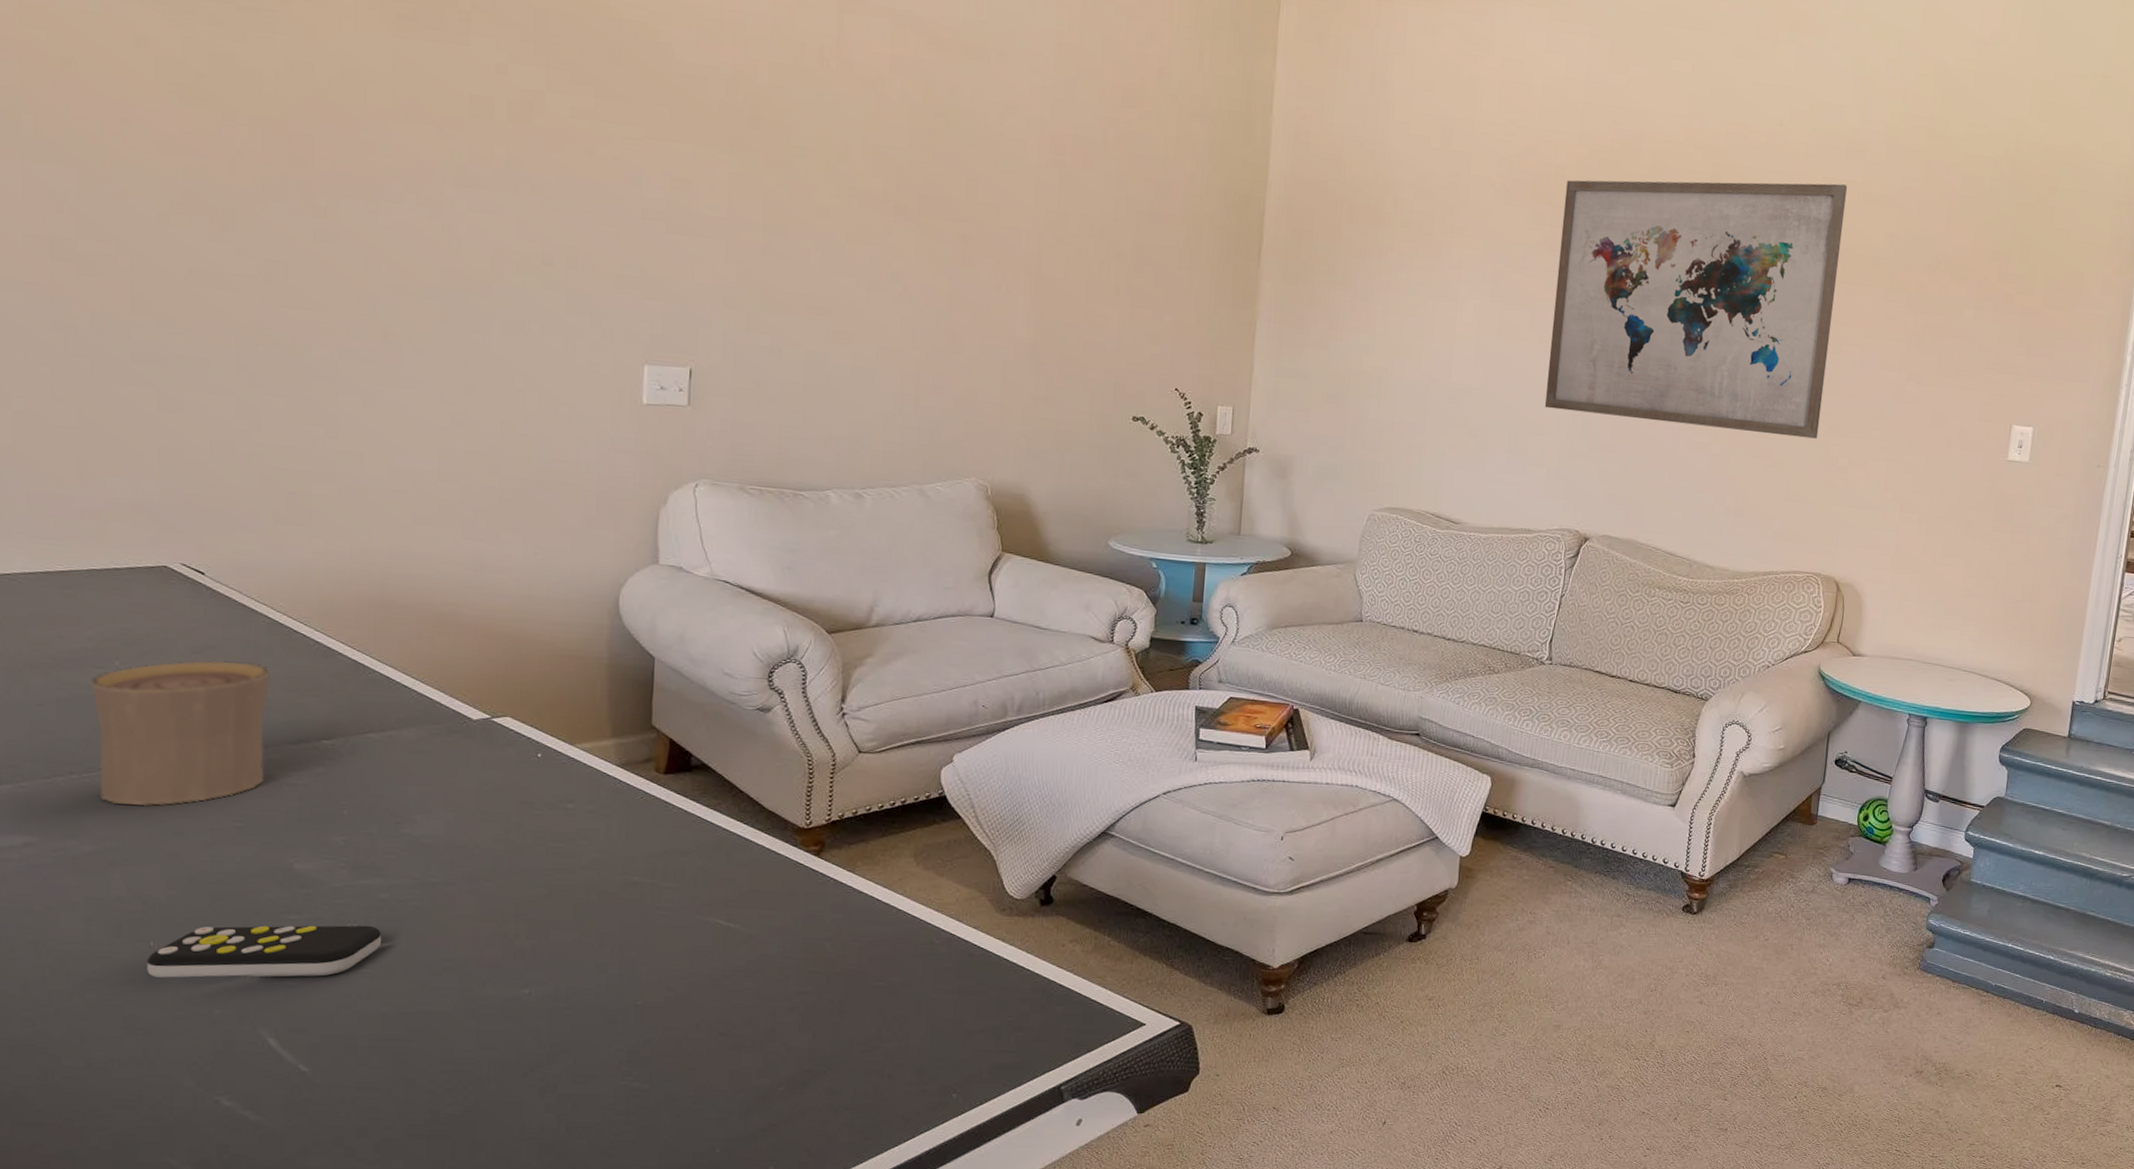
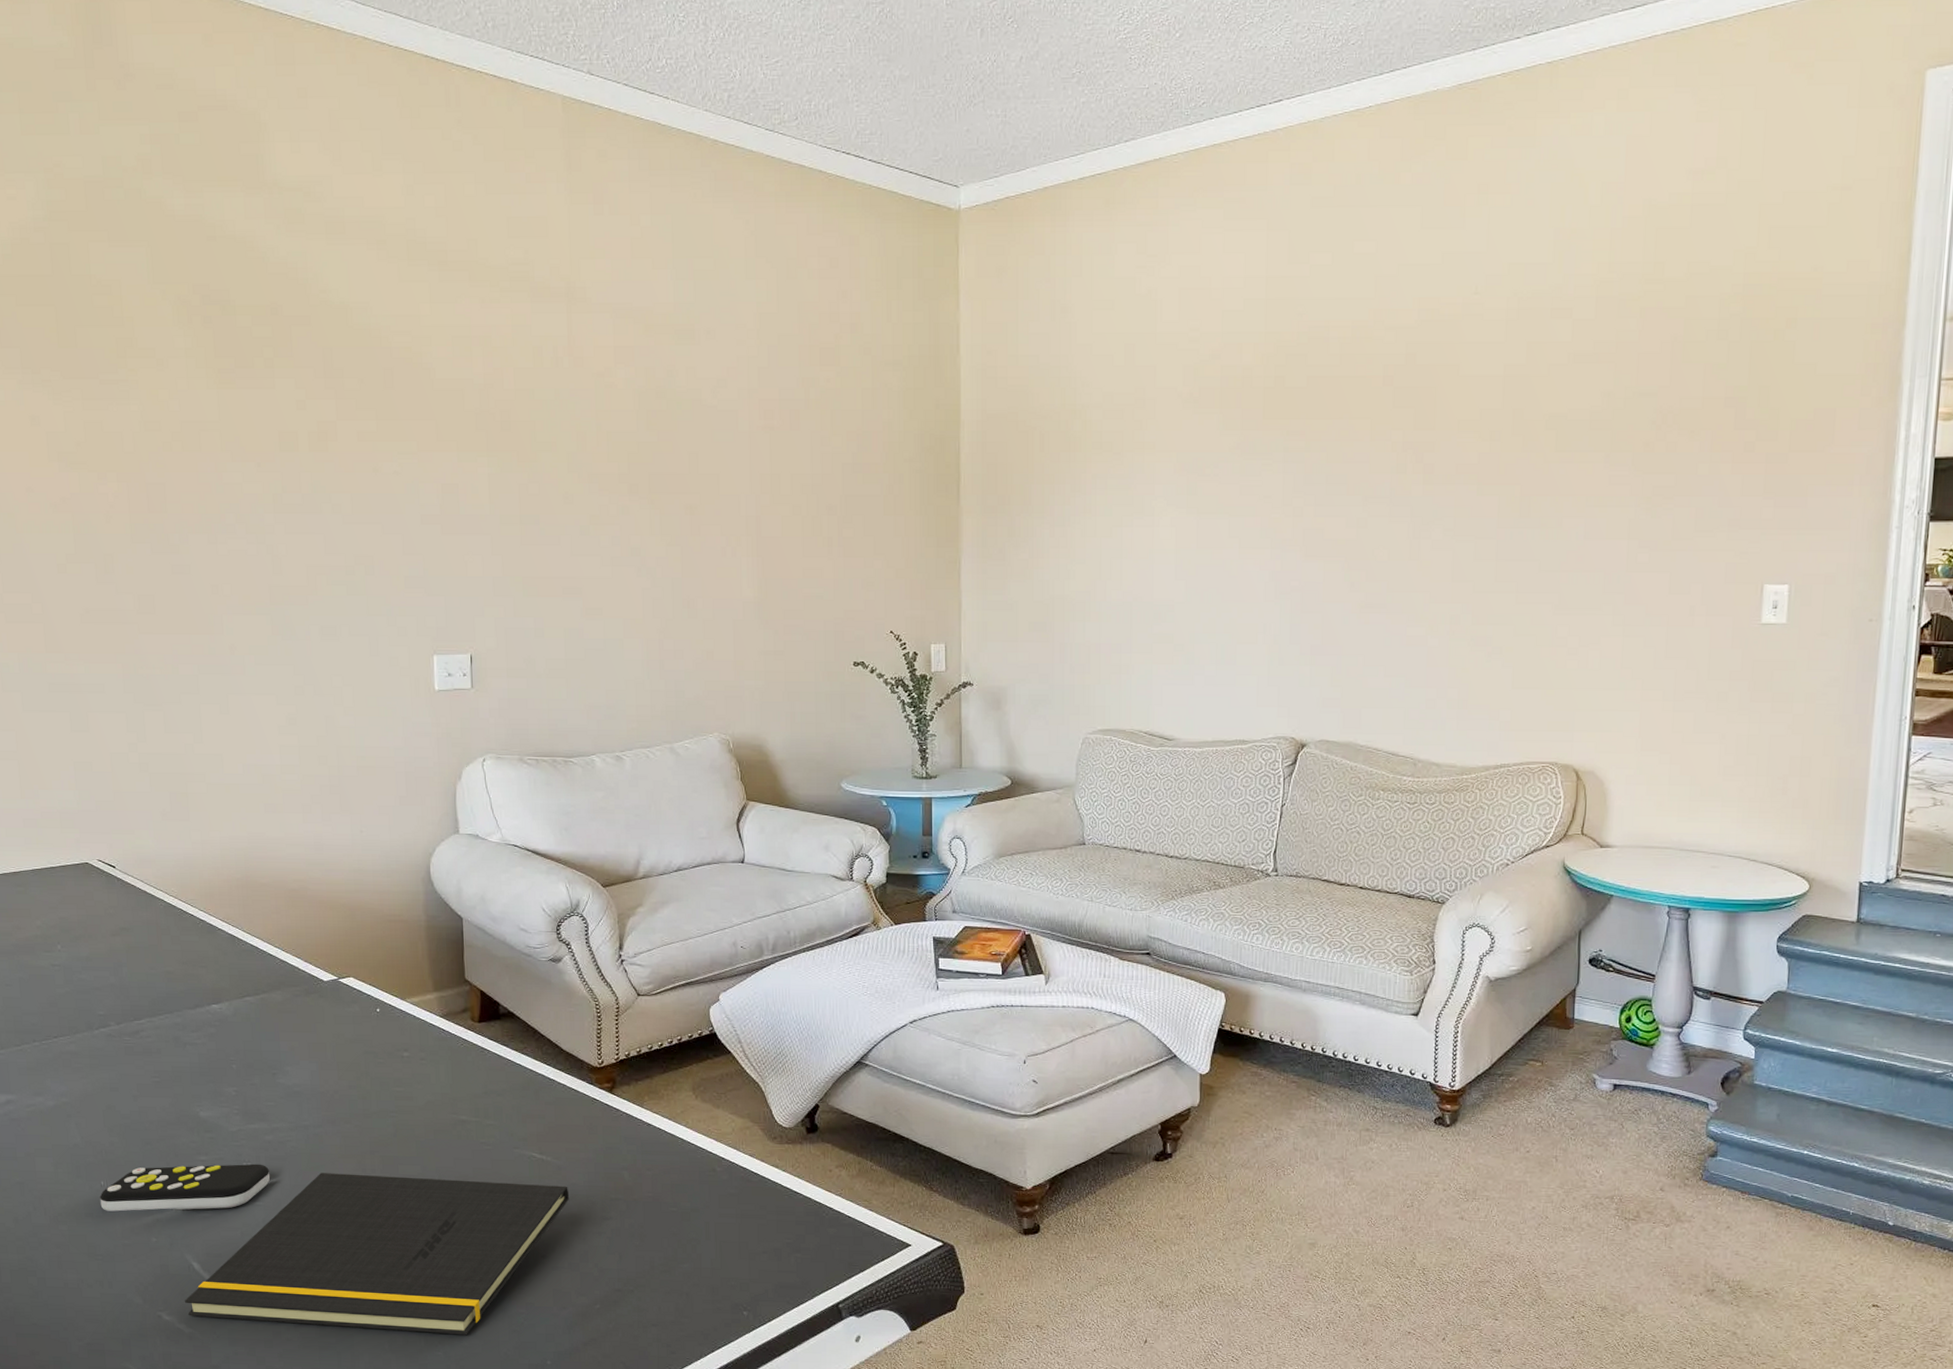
cup: present [91,660,270,807] -> none [42,940,173,1067]
notepad: none [252,937,759,1122] -> present [184,1173,570,1336]
wall art: present [1544,179,1848,439] -> none [1249,347,1556,620]

